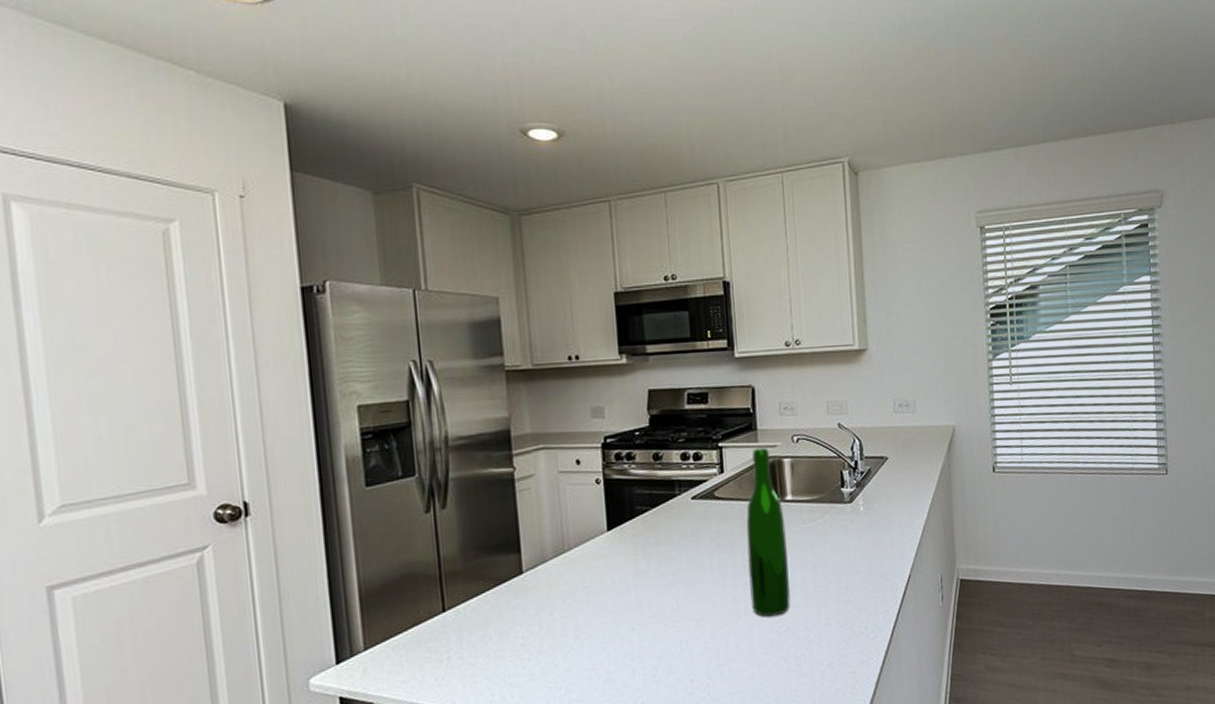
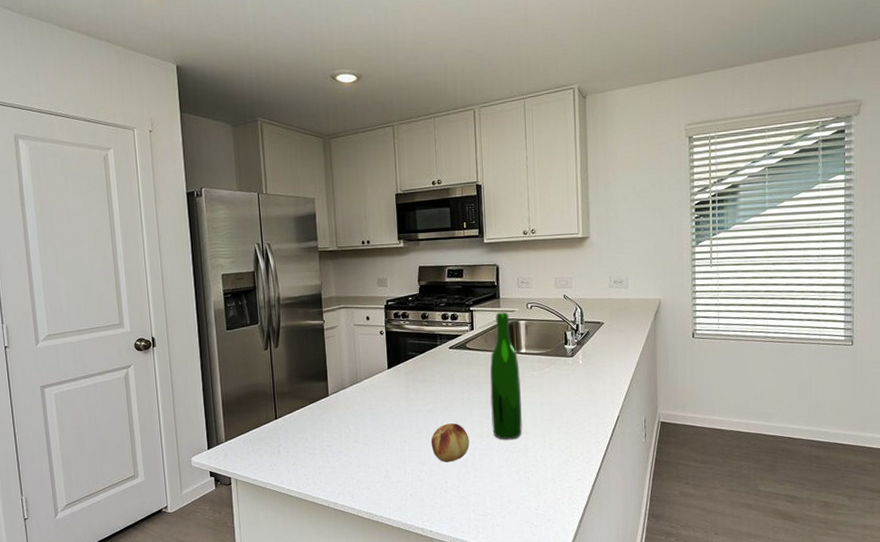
fruit: none [669,599,722,654] -> present [431,423,470,463]

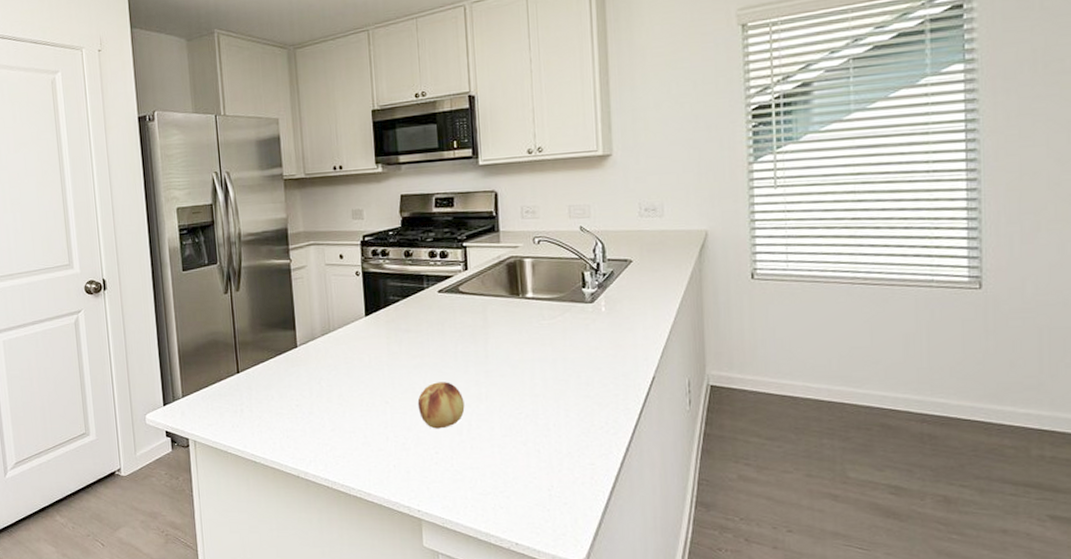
wine bottle: present [489,312,523,440] -> none [488,248,531,403]

